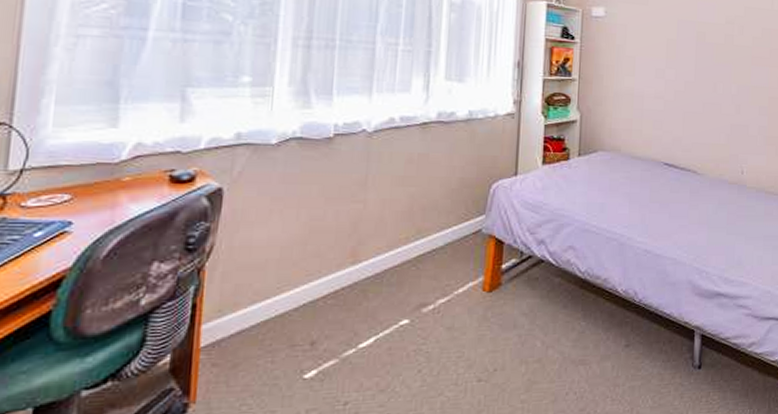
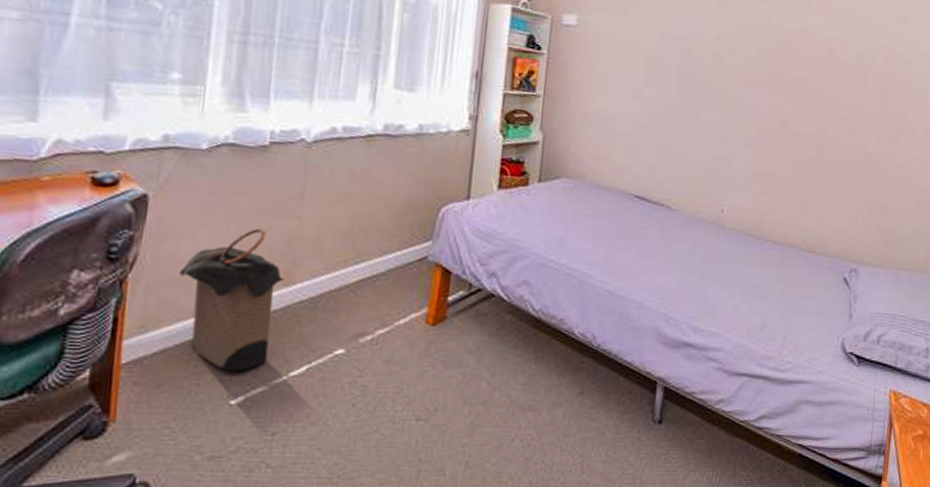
laundry hamper: none [253,212,353,348] -> present [179,228,286,372]

